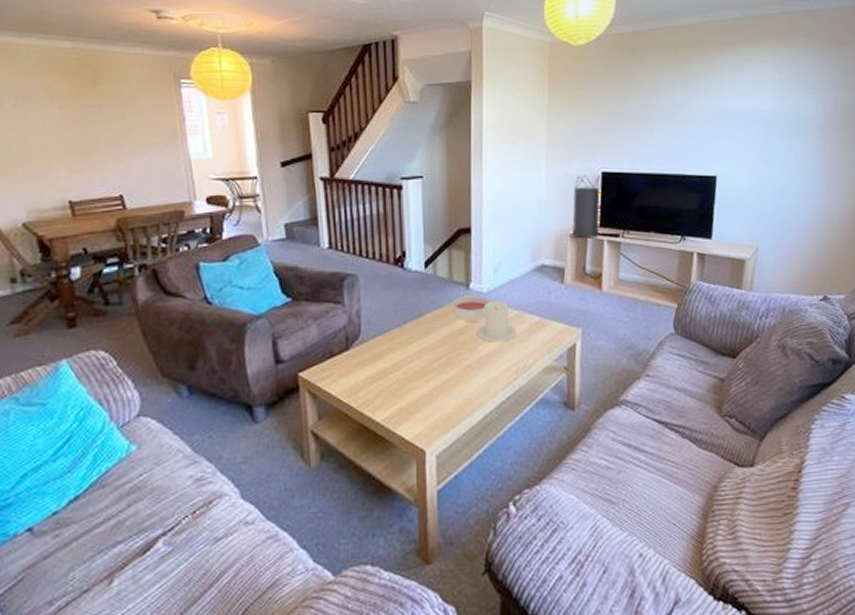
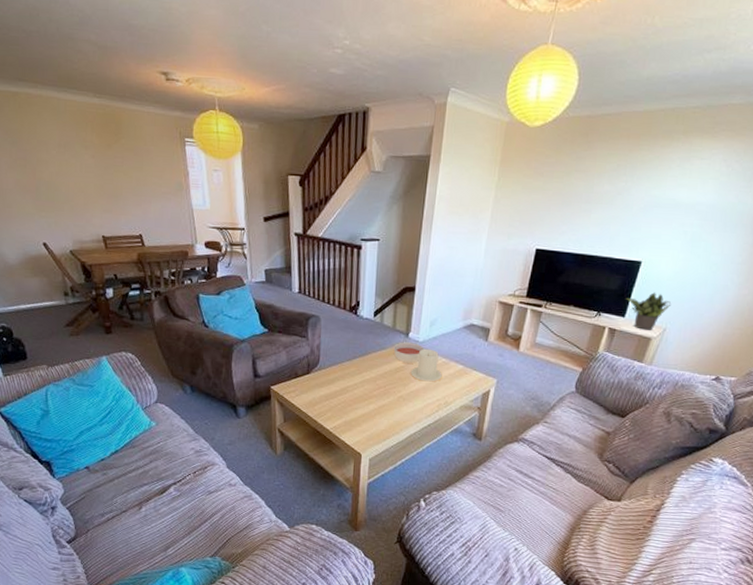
speaker: present [572,174,600,239] -> none [502,250,534,307]
potted plant: none [708,208,757,251] -> present [625,292,671,330]

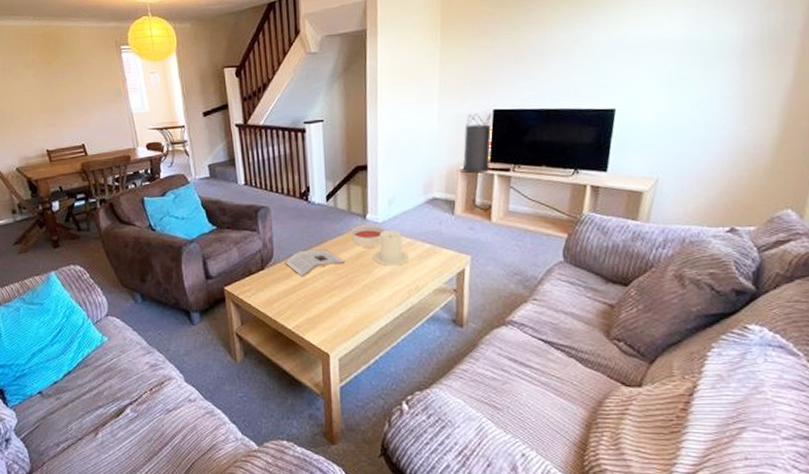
magazine: none [328,360,385,384] -> present [284,249,345,277]
speaker: none [502,250,534,307] -> present [463,112,492,174]
potted plant: present [625,292,671,330] -> none [604,141,658,184]

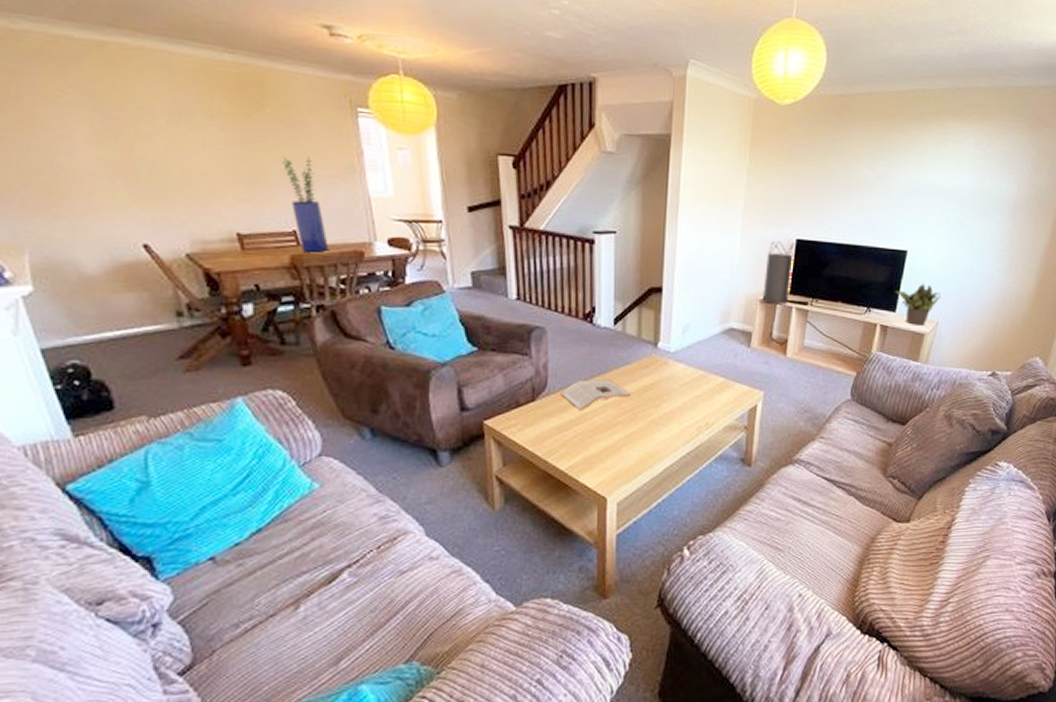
vase: none [73,87,106,160] -> present [283,156,328,252]
bowl: present [351,225,385,249] -> none [640,354,677,381]
candle: present [373,229,409,266] -> none [662,360,700,400]
potted plant: none [604,141,658,184] -> present [894,284,940,325]

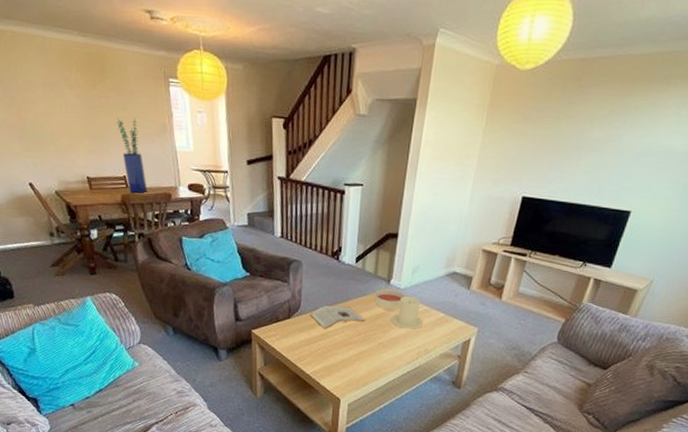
bowl: none [640,354,677,381] -> present [374,289,406,312]
candle: none [662,360,700,400] -> present [391,296,423,329]
speaker: present [763,240,794,305] -> none [485,197,520,255]
potted plant: present [894,284,940,325] -> none [612,243,659,282]

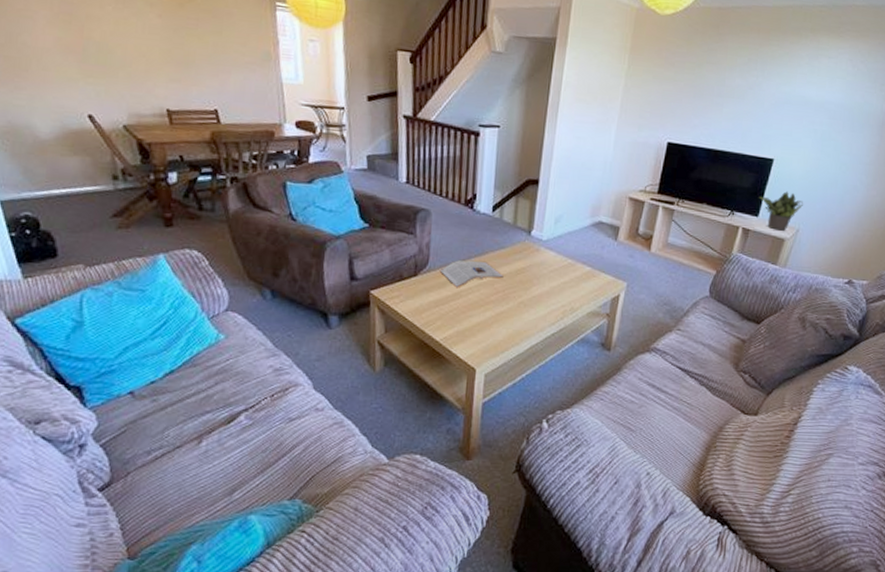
vase: present [117,118,147,193] -> none [209,43,244,131]
bowl: present [374,289,406,312] -> none [514,240,548,266]
candle: present [391,296,423,329] -> none [532,248,568,286]
potted plant: none [612,243,659,282] -> present [758,191,803,231]

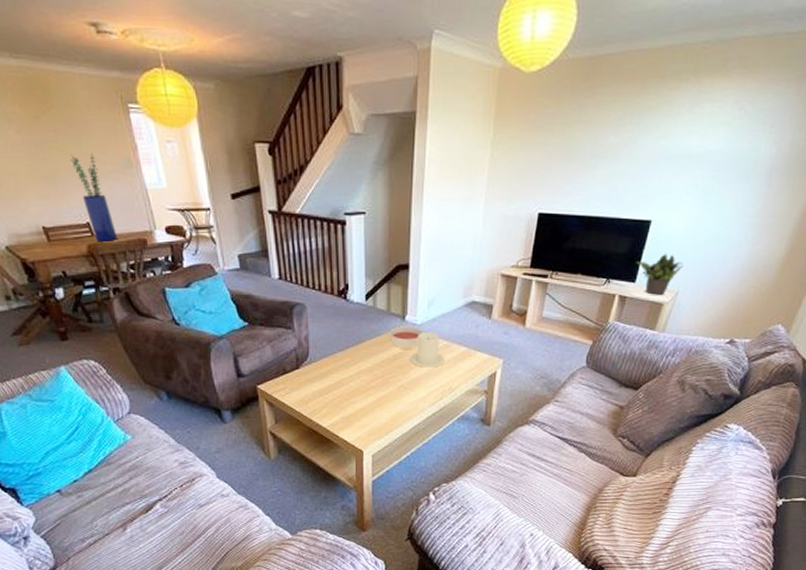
vase: none [209,43,244,131] -> present [71,153,117,241]
magazine: present [439,260,504,288] -> none [320,349,382,377]
bowl: none [514,240,548,266] -> present [390,326,423,350]
candle: none [532,248,568,286] -> present [410,332,444,368]

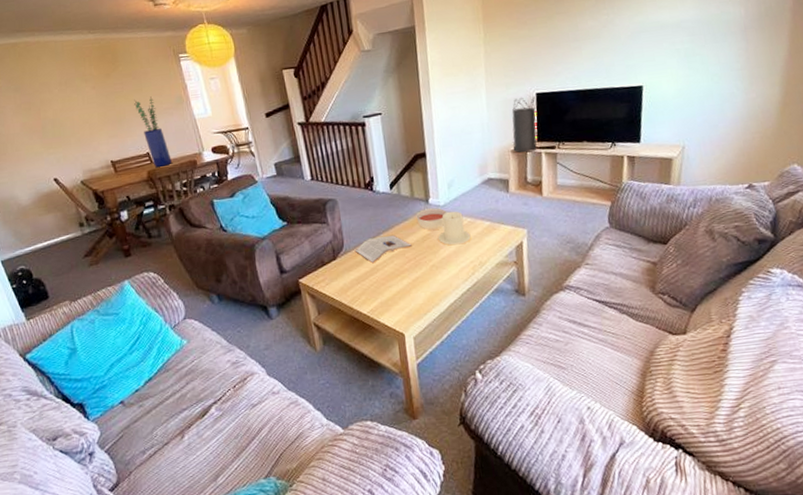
magazine: none [320,349,382,377] -> present [354,235,412,264]
speaker: none [504,215,536,278] -> present [512,96,537,153]
potted plant: present [635,254,683,295] -> none [636,113,683,152]

